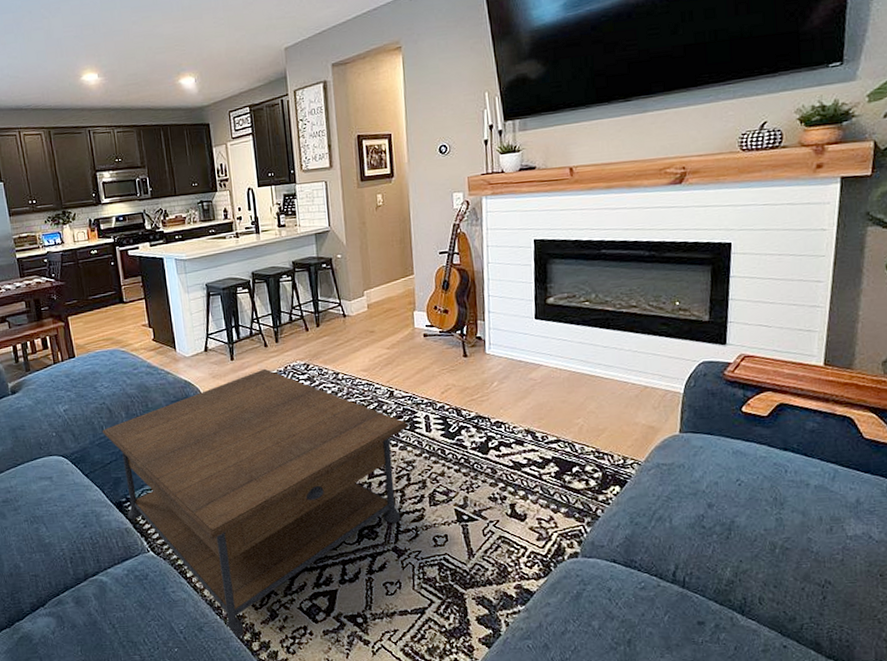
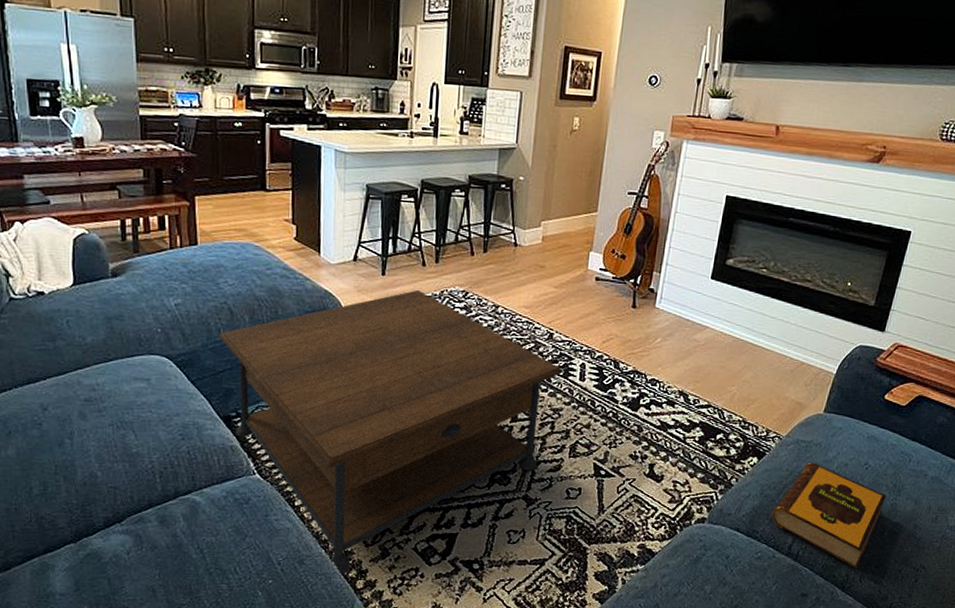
hardback book: none [647,484,768,591] -> present [772,462,886,569]

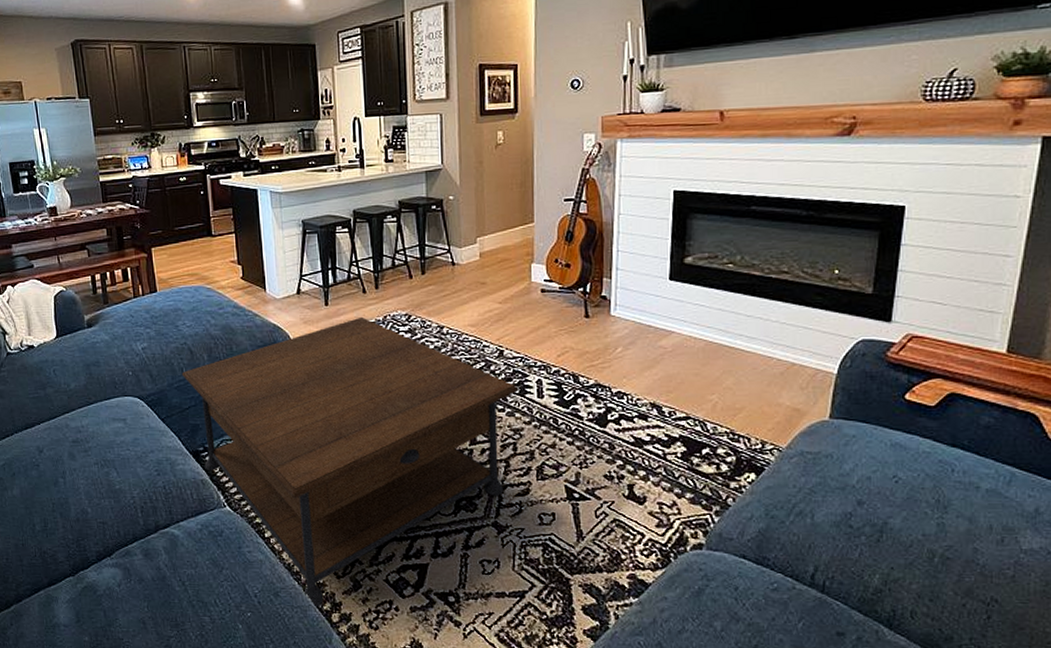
hardback book: present [772,462,886,569] -> none [784,476,928,603]

